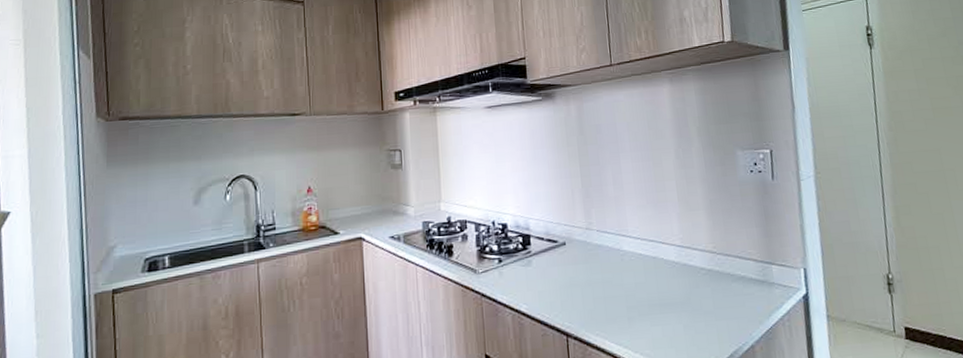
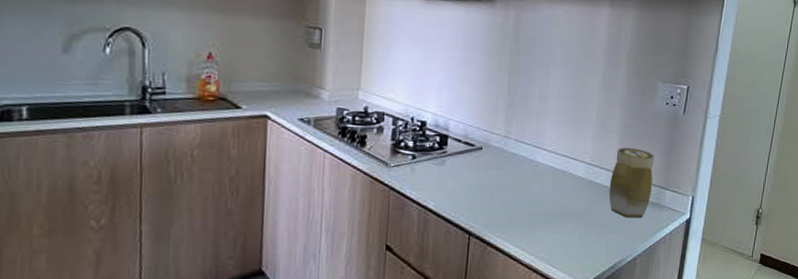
jar: none [706,223,756,300] -> present [609,147,655,218]

